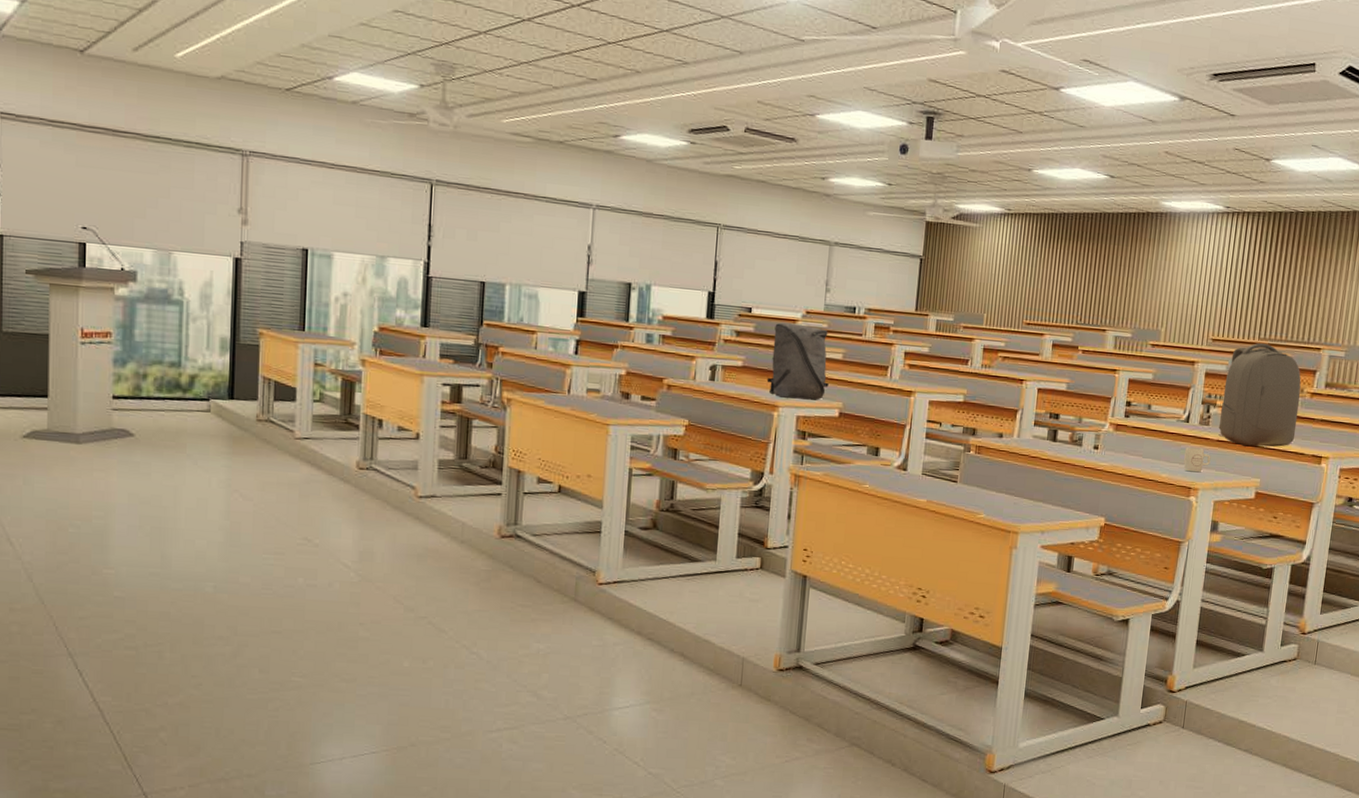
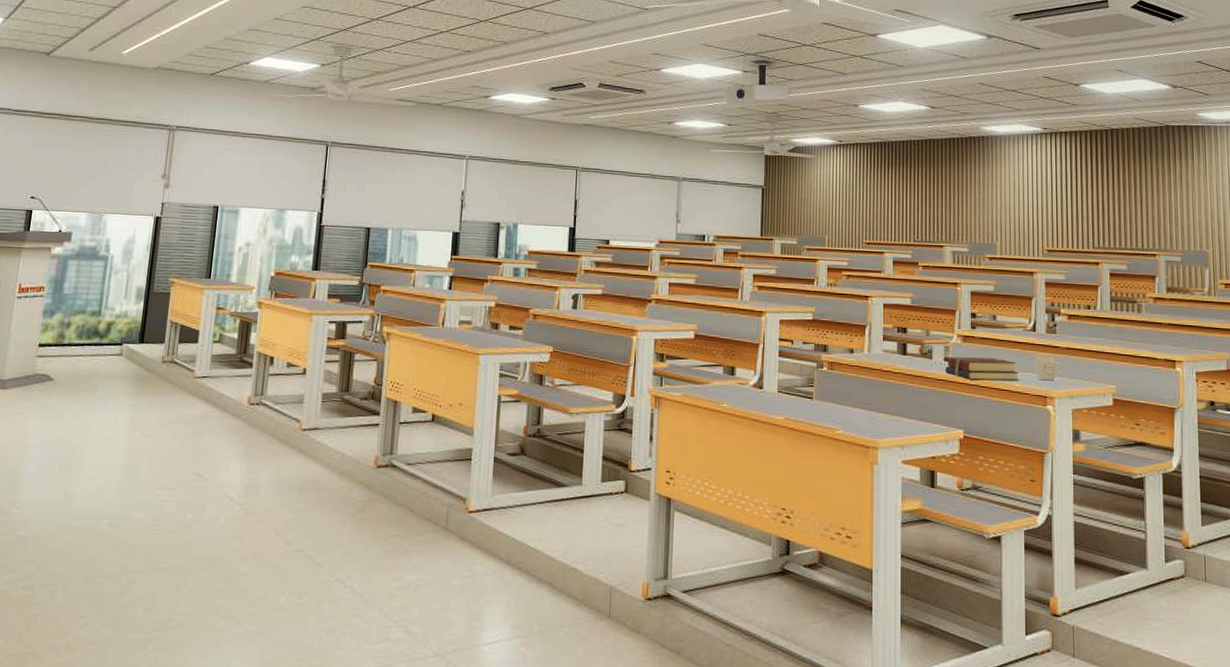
backpack: present [766,322,829,401] -> none [625,252,683,324]
books: none [1093,445,1167,471] -> present [945,357,1020,381]
backpack: present [1218,343,1301,447] -> none [1065,252,1145,354]

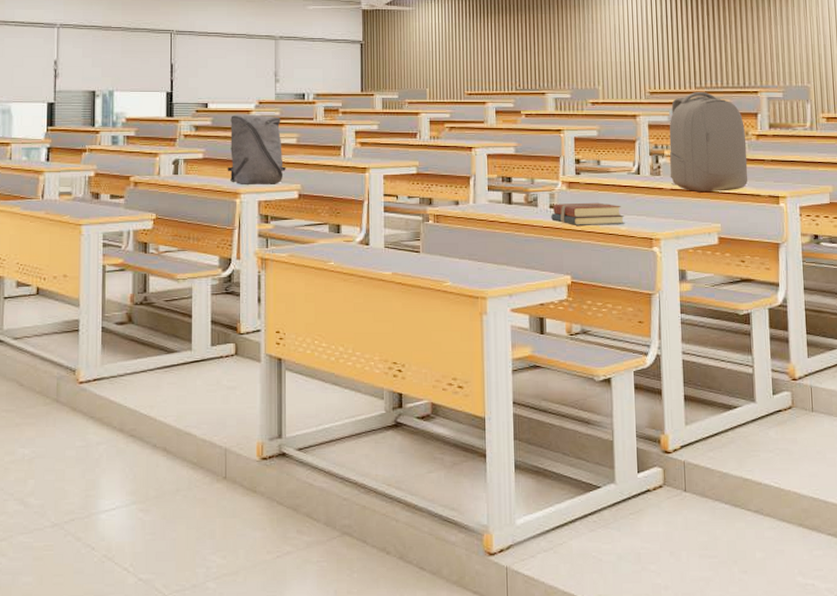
backpack: none [625,252,683,324] -> present [227,114,286,186]
mug: present [1036,355,1063,381] -> none [641,197,668,223]
backpack: none [1065,252,1145,354] -> present [669,92,748,193]

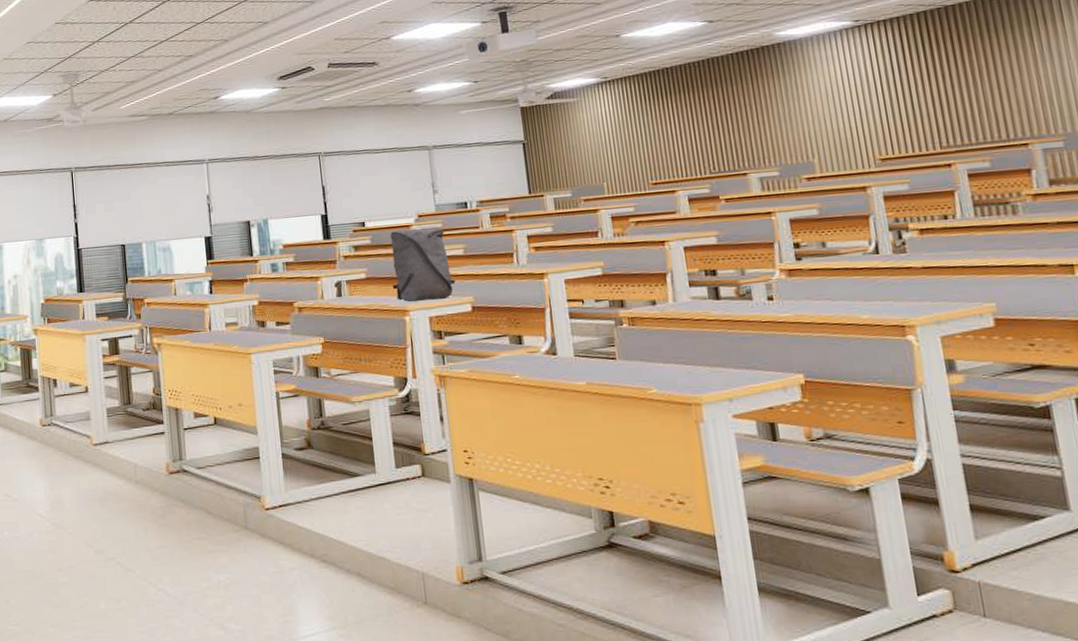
books: present [551,202,625,225] -> none [770,289,867,318]
backpack: present [669,92,748,193] -> none [911,151,1028,269]

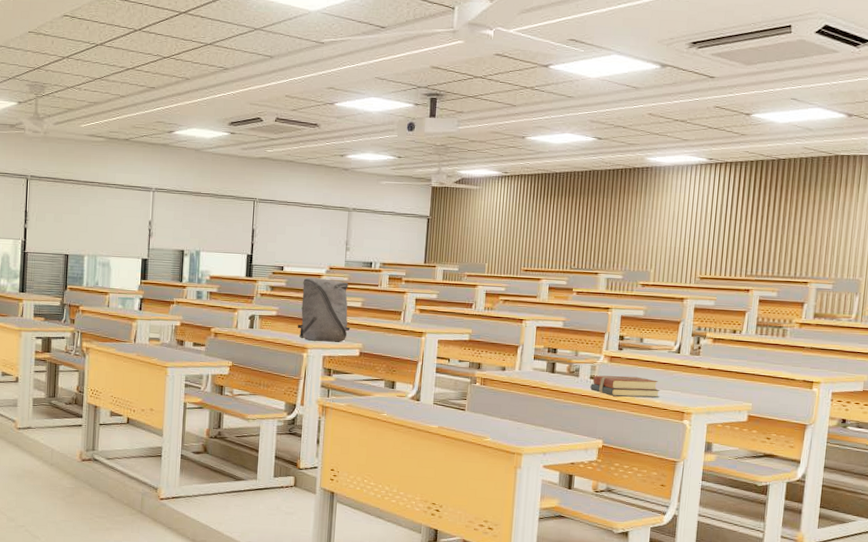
books: none [770,289,867,318] -> present [590,375,661,398]

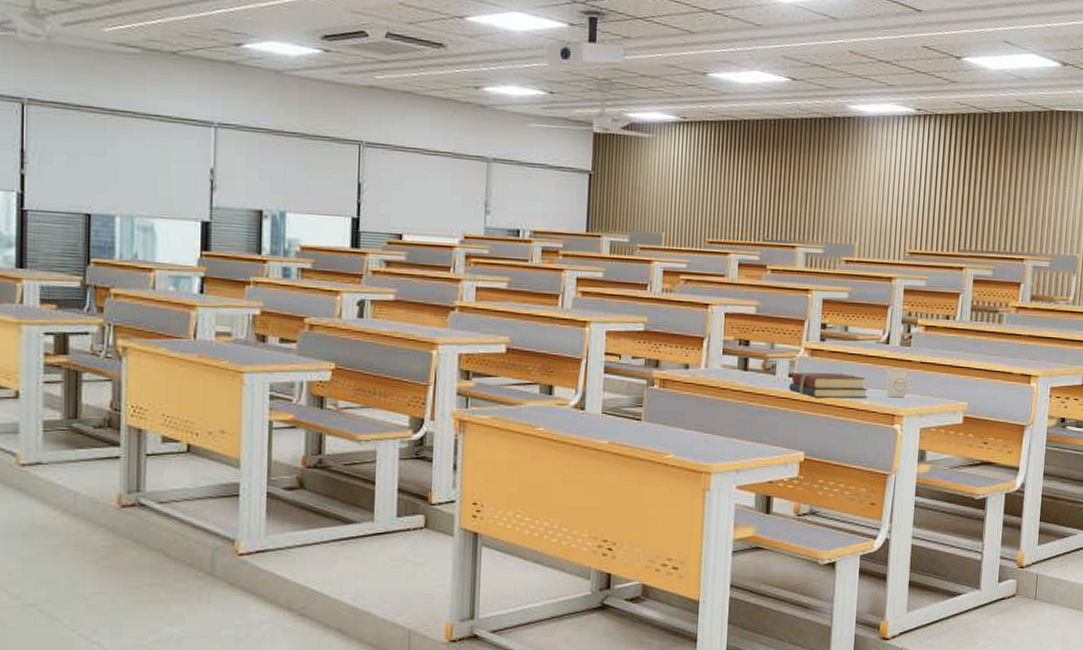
backpack: present [297,277,350,343] -> none [423,249,493,336]
mug: none [676,375,703,398] -> present [885,370,915,398]

